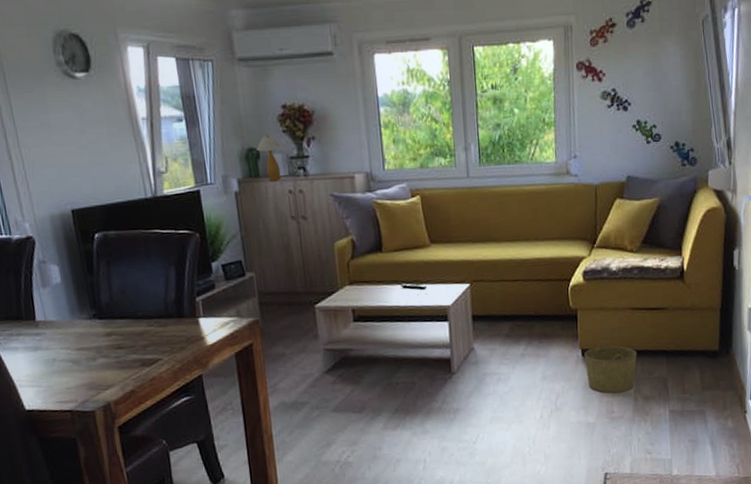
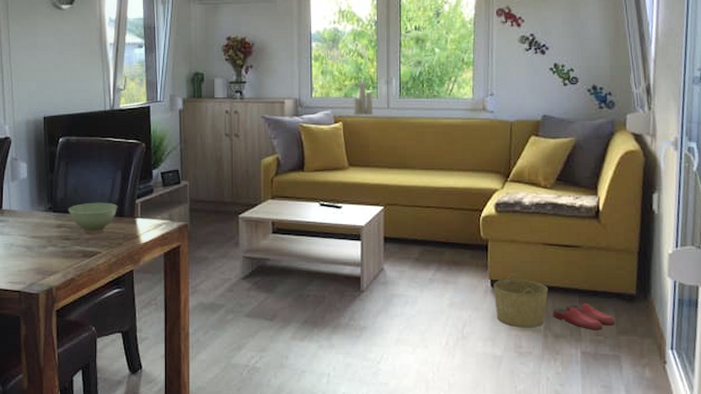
bowl: none [116,303,176,340] -> present [68,202,118,234]
table lamp: present [256,133,283,181] -> none [201,60,224,102]
candle: none [431,146,453,187] -> present [354,79,374,115]
slippers: none [642,363,700,389] -> present [553,303,615,331]

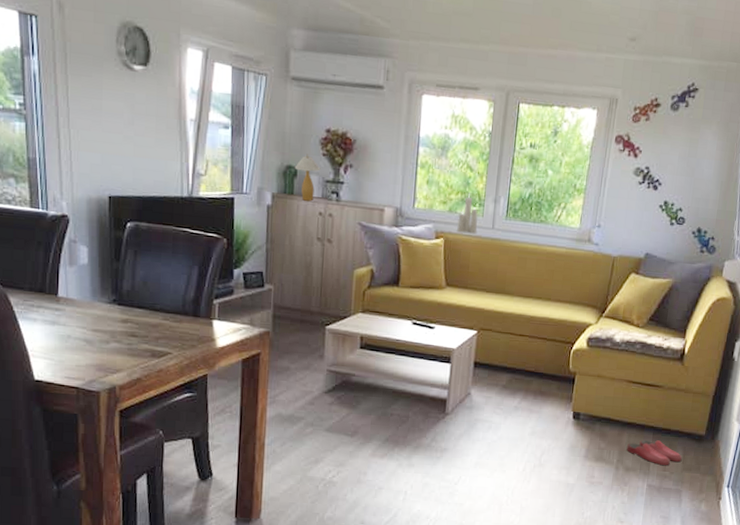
bowl: present [68,202,118,234] -> none [135,298,193,333]
table lamp: none [201,60,224,102] -> present [294,153,321,201]
basket: present [493,273,549,328] -> none [574,407,626,460]

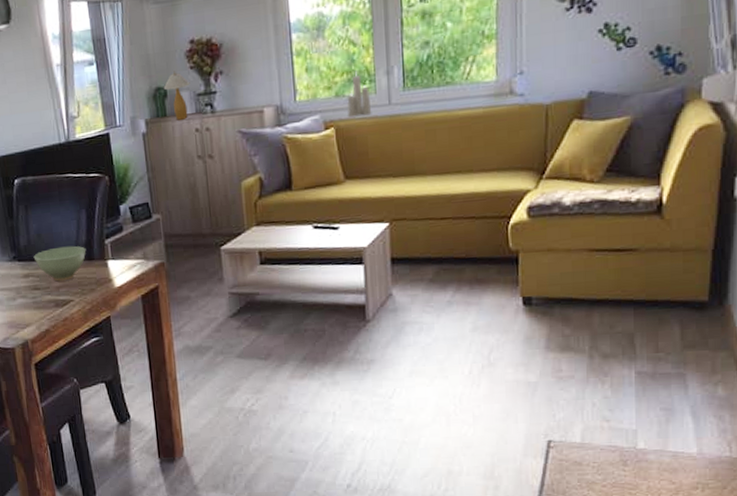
bowl: none [135,298,193,333] -> present [33,246,87,282]
slippers: present [627,440,683,466] -> none [600,316,680,347]

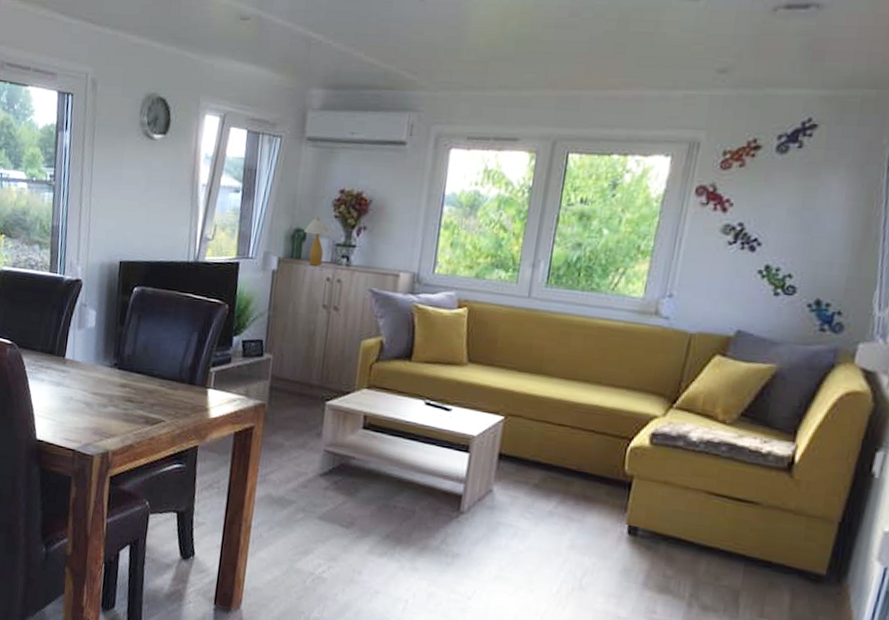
bowl: present [33,246,87,282] -> none [134,364,190,400]
candle: present [347,72,372,118] -> none [484,257,511,304]

